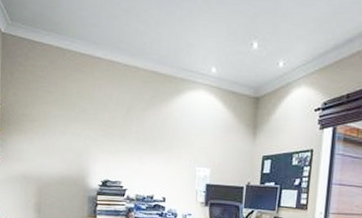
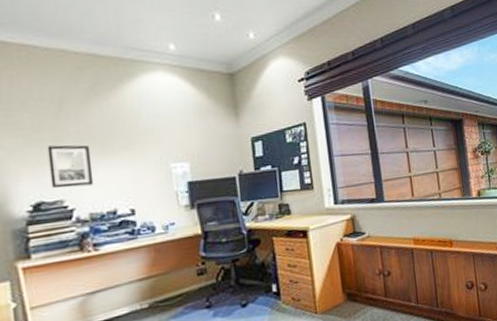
wall art: none [115,140,143,174] -> present [47,145,94,189]

